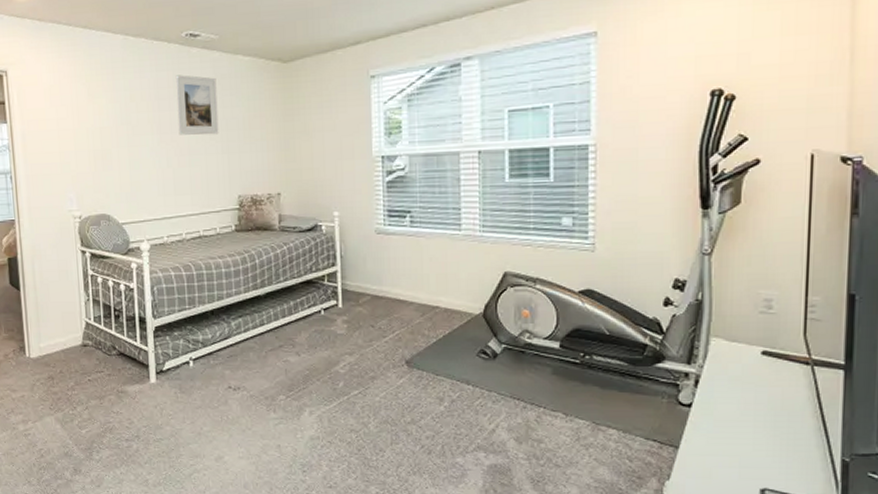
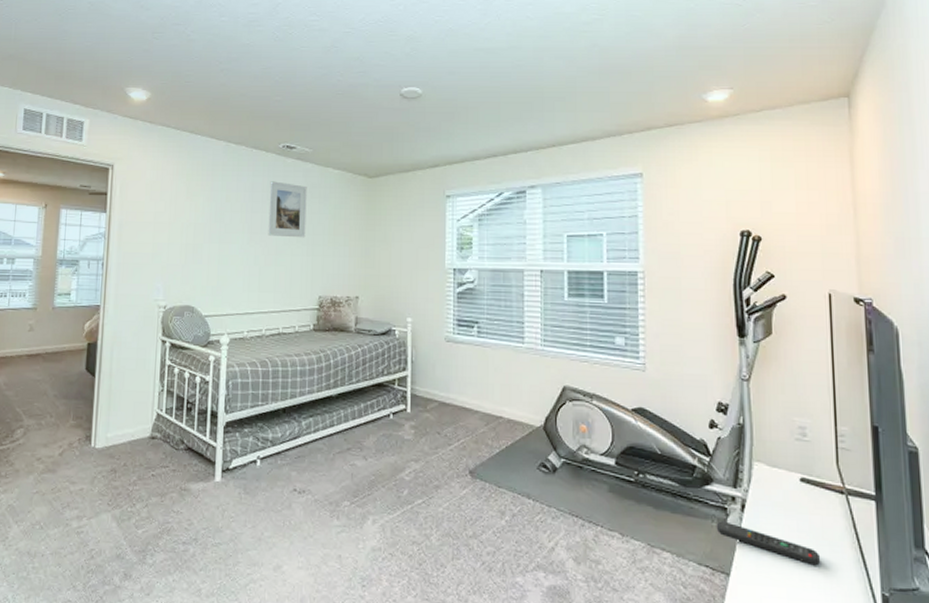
remote control: none [666,397,778,436] -> present [716,521,821,566]

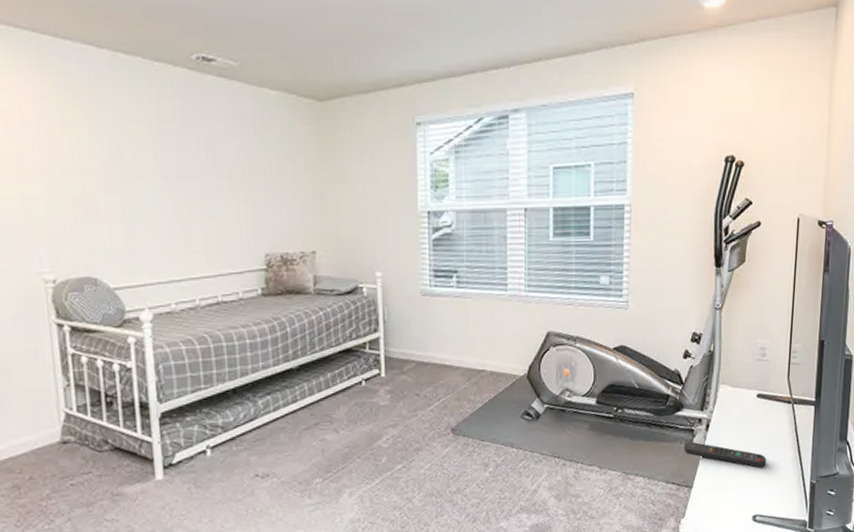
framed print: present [268,181,307,238] -> none [183,107,241,182]

